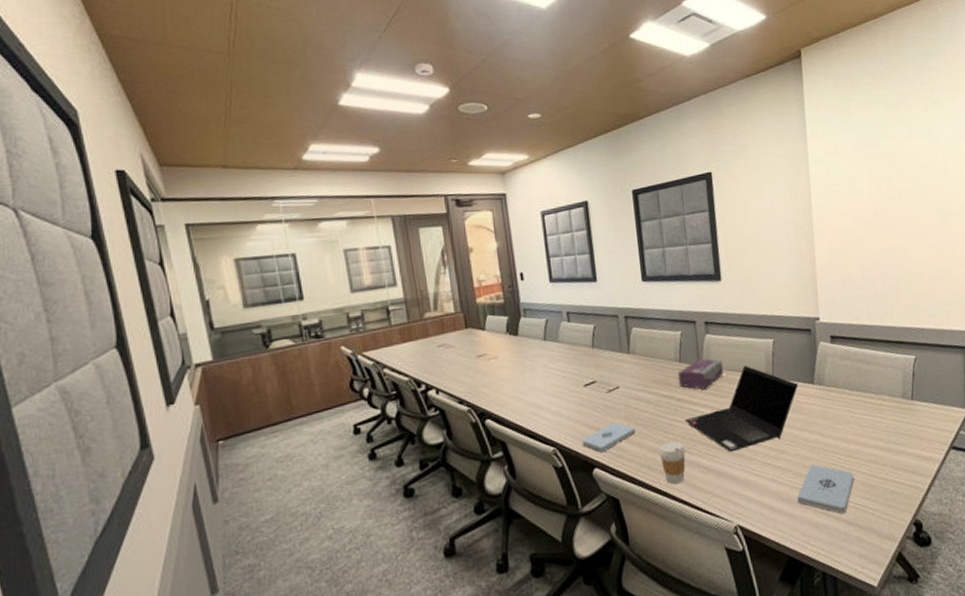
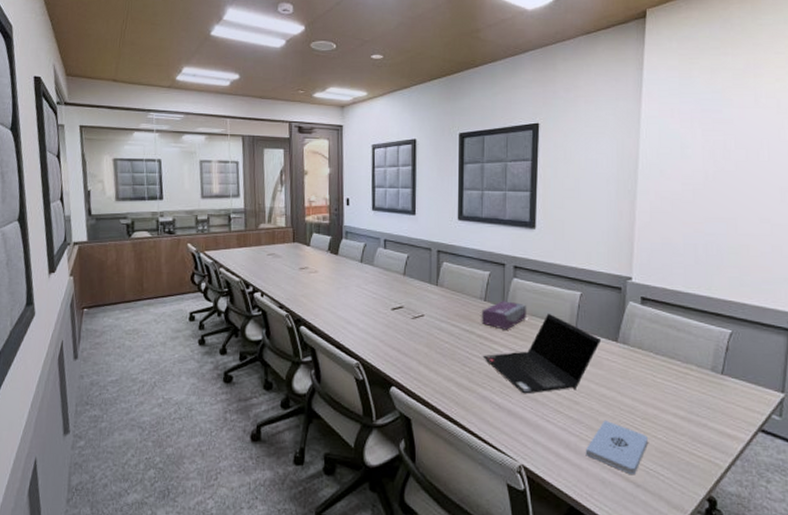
notepad: present [581,422,636,453] -> none [383,347,434,373]
coffee cup: present [658,441,686,484] -> none [454,374,479,414]

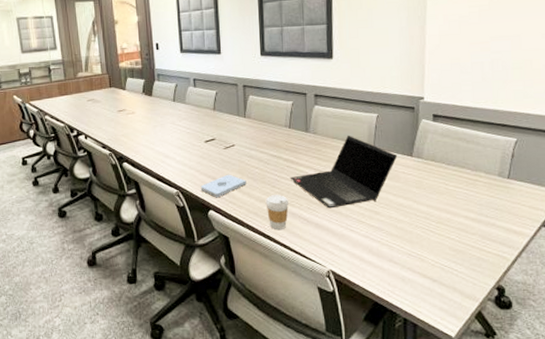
notepad: none [383,347,434,373] -> present [200,174,247,198]
coffee cup: none [454,374,479,414] -> present [265,195,289,229]
tissue box: present [481,301,527,330] -> none [286,127,329,153]
notepad: present [585,419,649,474] -> none [386,226,443,271]

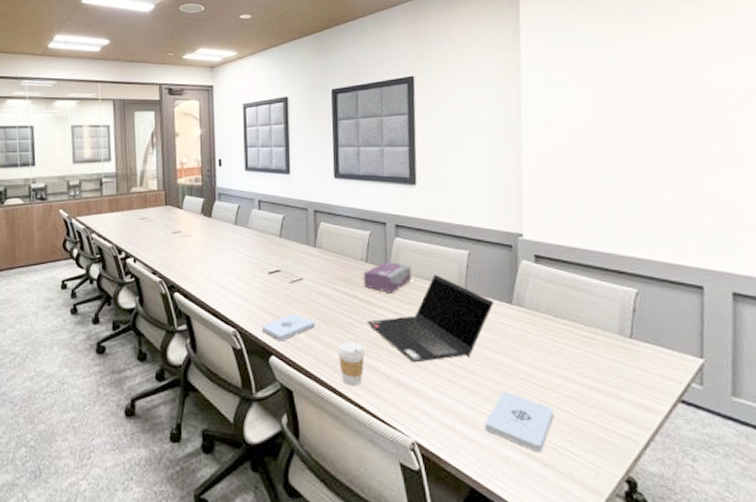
tissue box: none [286,127,329,153] -> present [363,262,412,293]
notepad: none [386,226,443,271] -> present [484,390,554,452]

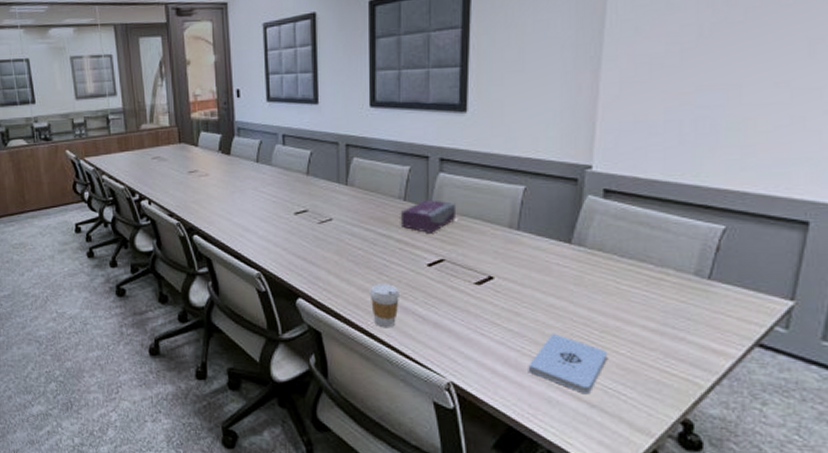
notepad: present [261,313,315,342] -> none [287,255,346,284]
laptop computer: present [366,274,495,363] -> none [402,212,551,305]

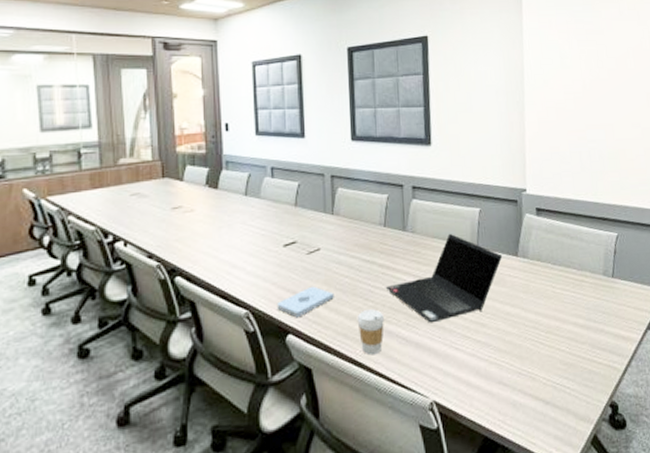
notepad: none [287,255,346,284] -> present [276,286,334,318]
tissue box: present [400,200,457,233] -> none [381,224,428,256]
laptop computer: none [402,212,551,305] -> present [385,233,503,323]
notepad: present [528,333,609,393] -> none [495,339,554,392]

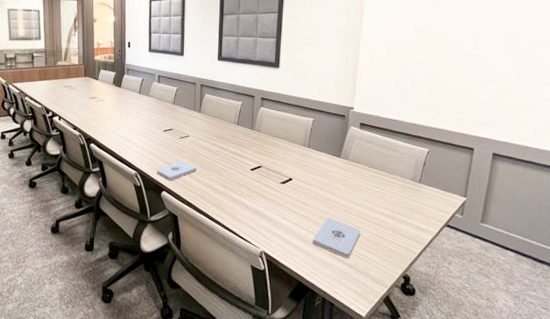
coffee cup: present [357,309,384,354] -> none [212,182,232,213]
laptop computer: present [385,233,503,323] -> none [234,135,328,198]
notepad: none [495,339,554,392] -> present [312,217,361,258]

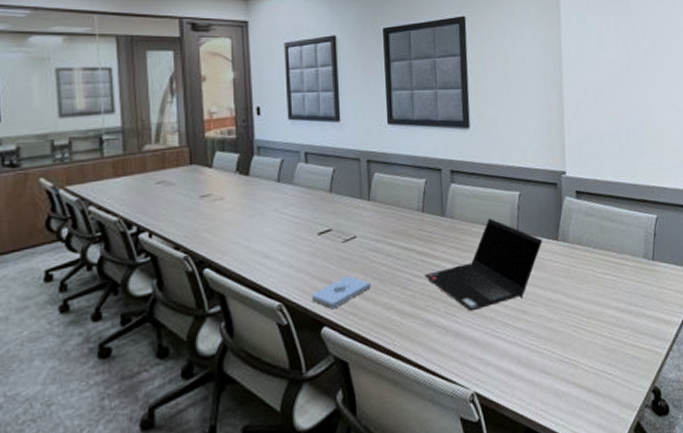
laptop computer: none [234,135,328,198] -> present [424,218,543,312]
notepad: present [312,217,361,258] -> none [537,325,595,380]

